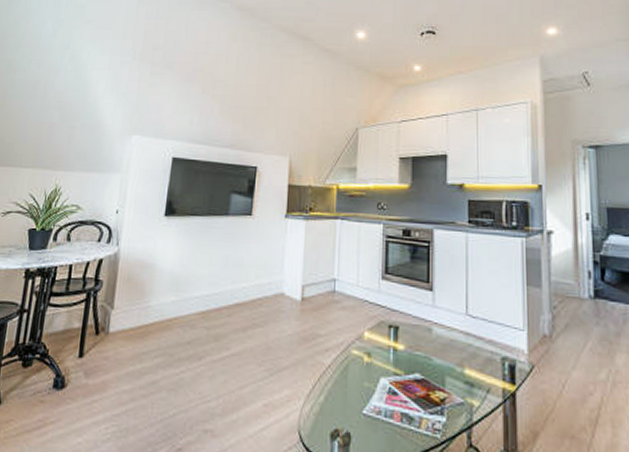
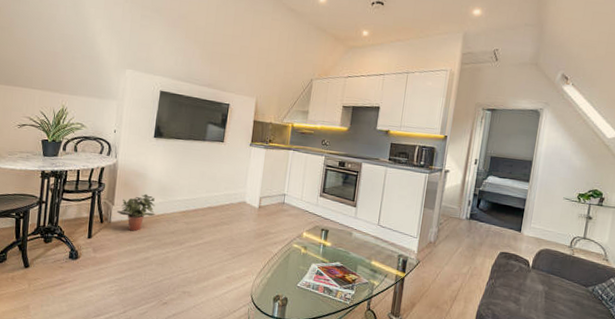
potted plant: none [117,290,167,344] -> present [117,193,156,232]

